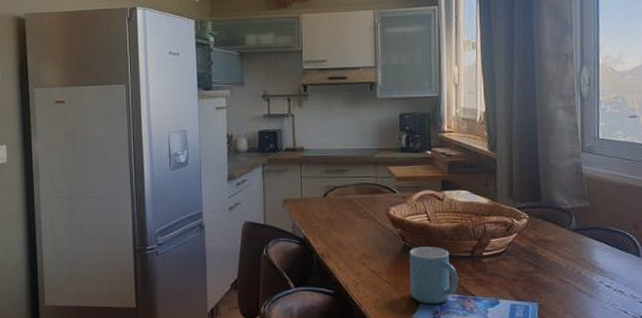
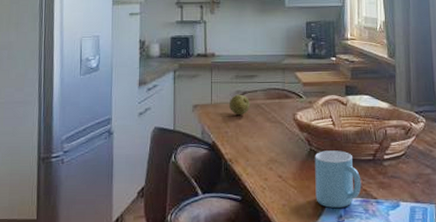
fruit: none [319,189,342,211] -> present [228,94,251,116]

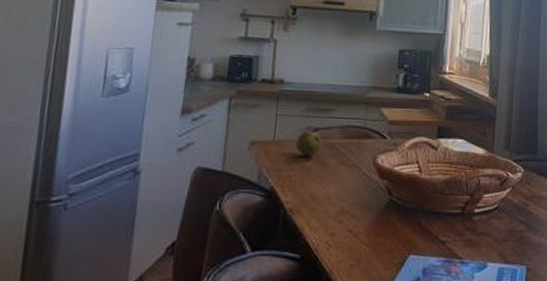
mug: present [315,150,362,208] -> none [391,202,446,269]

